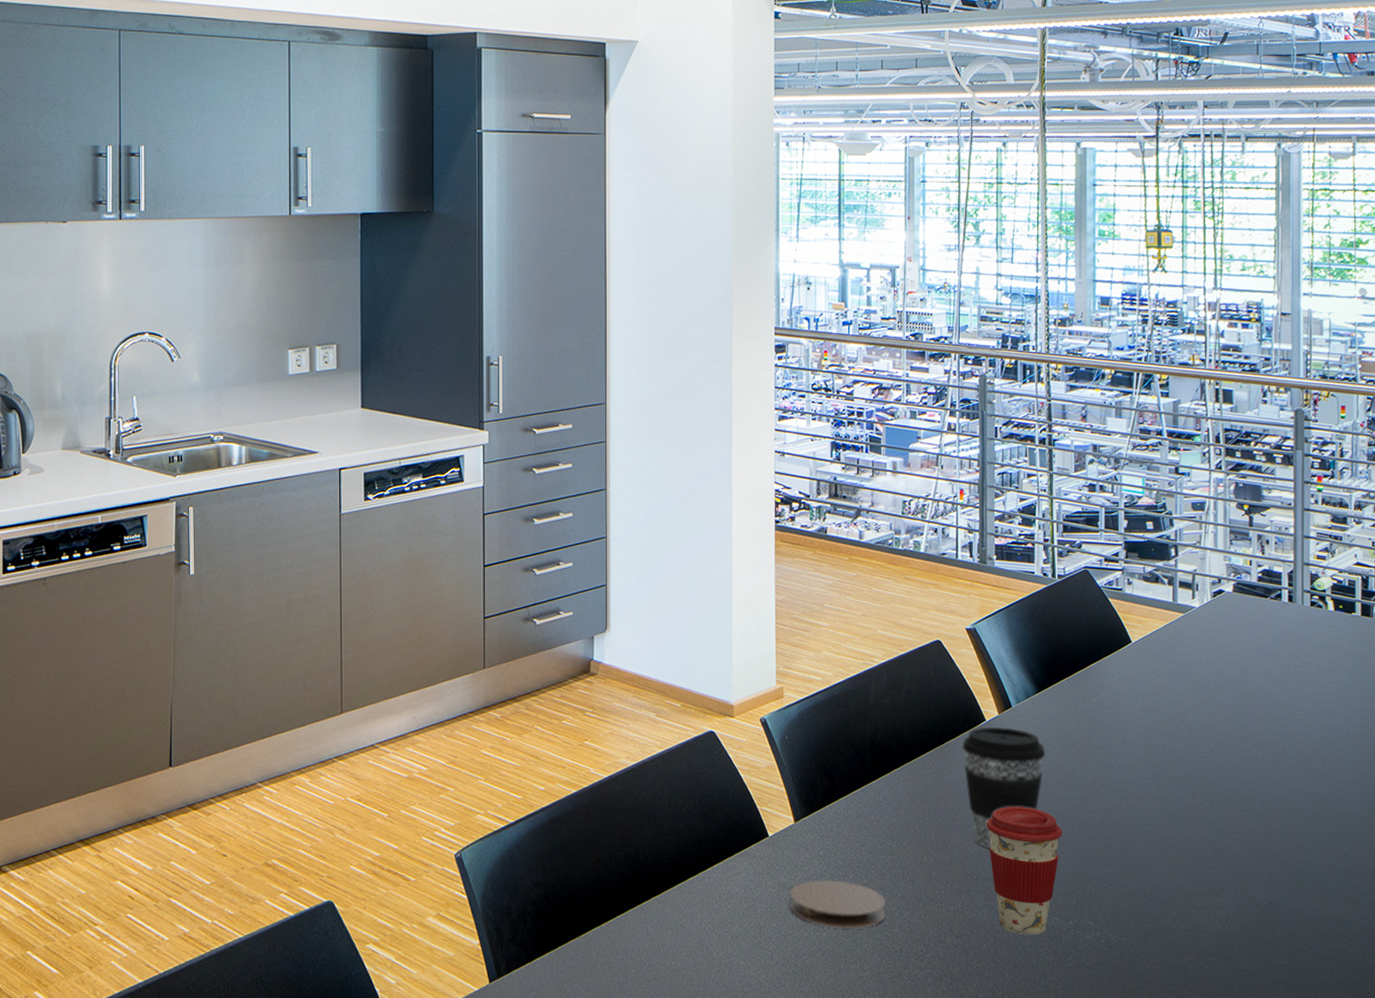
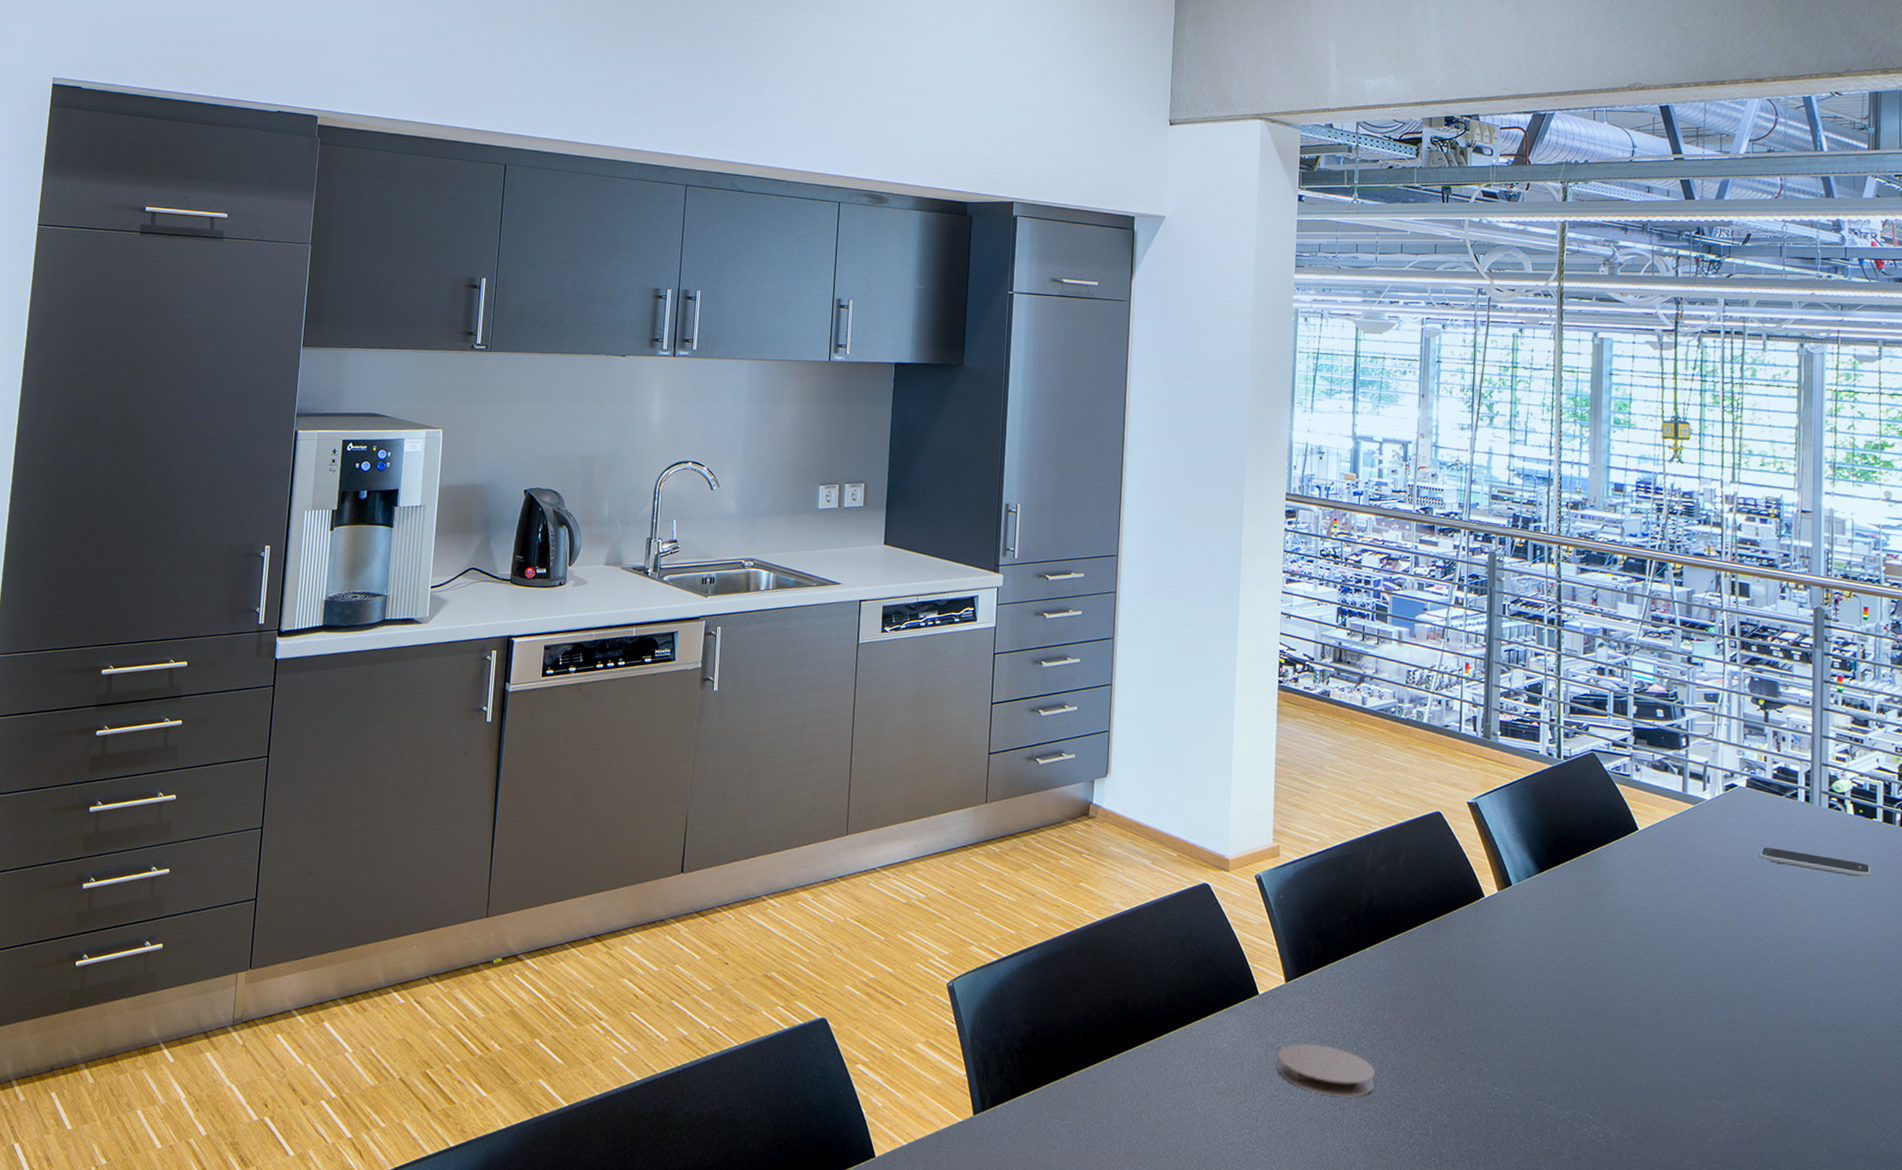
coffee cup: present [962,726,1046,848] -> none [1459,903,1546,1027]
coffee cup: present [986,807,1063,935] -> none [1481,986,1561,1122]
smartphone: none [1247,649,1351,671] -> present [1759,847,1872,878]

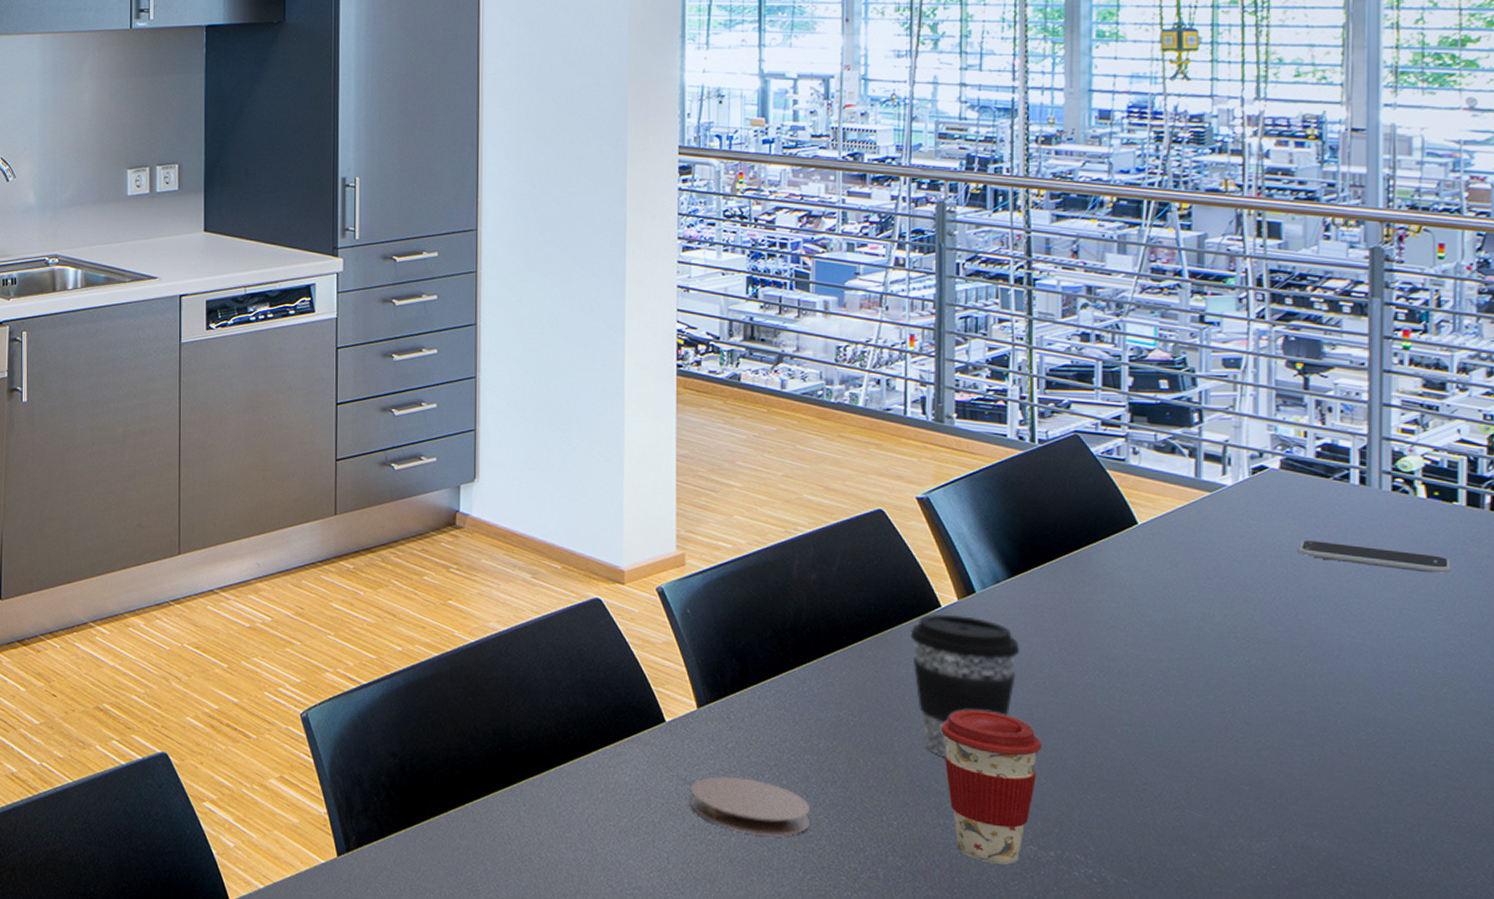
coffee cup: none [1459,903,1546,1027] -> present [910,613,1020,756]
coffee cup: none [1481,986,1561,1122] -> present [940,710,1042,864]

